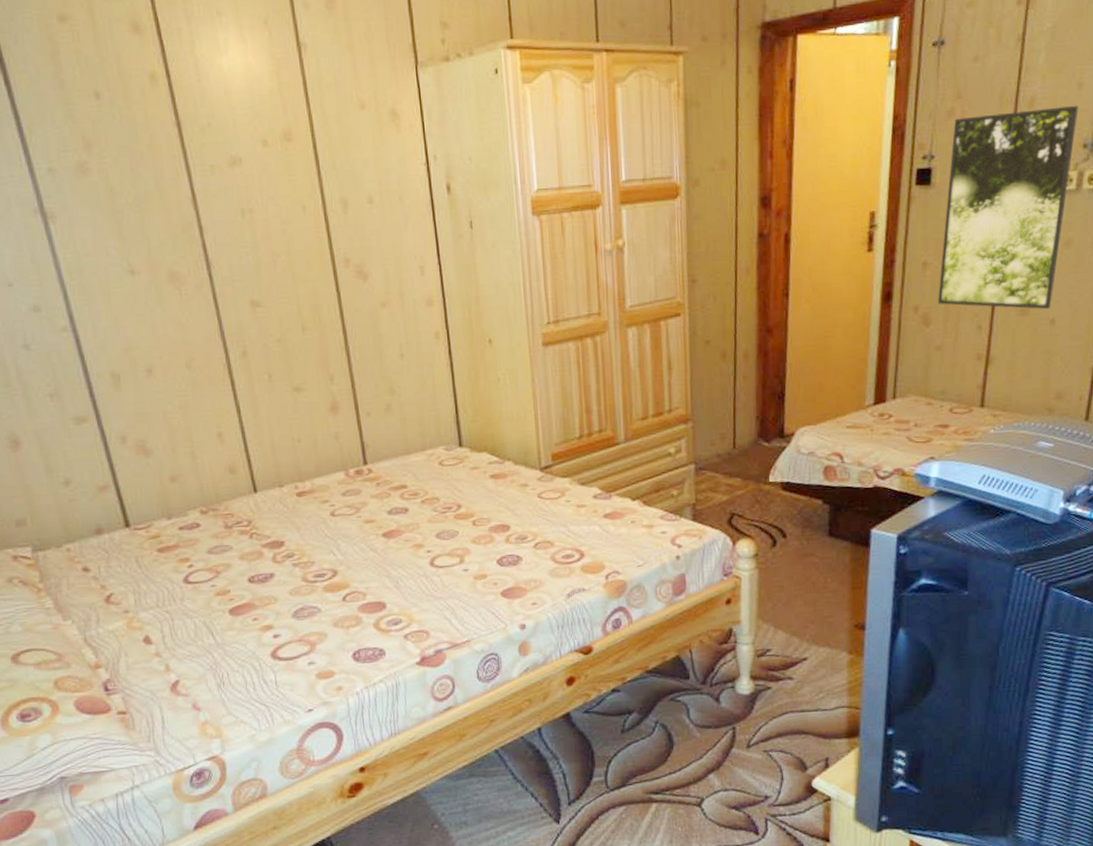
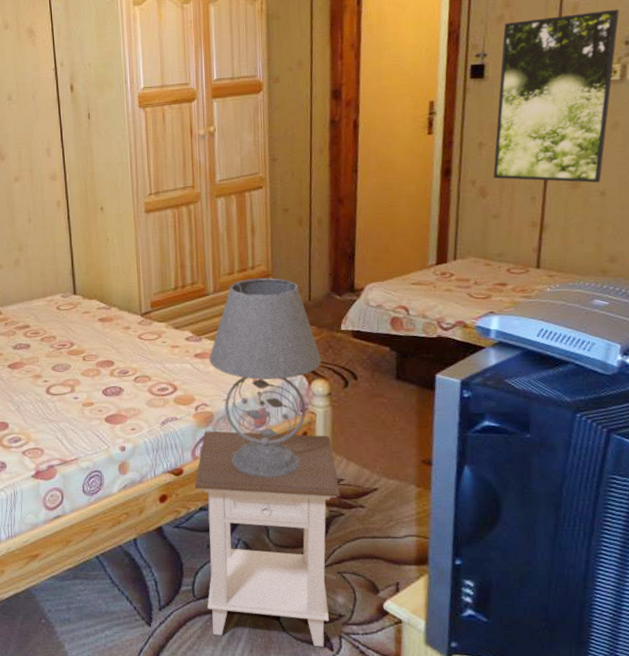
nightstand: none [605,601,767,832] -> present [194,431,341,647]
table lamp: none [620,422,747,652] -> present [209,277,322,478]

